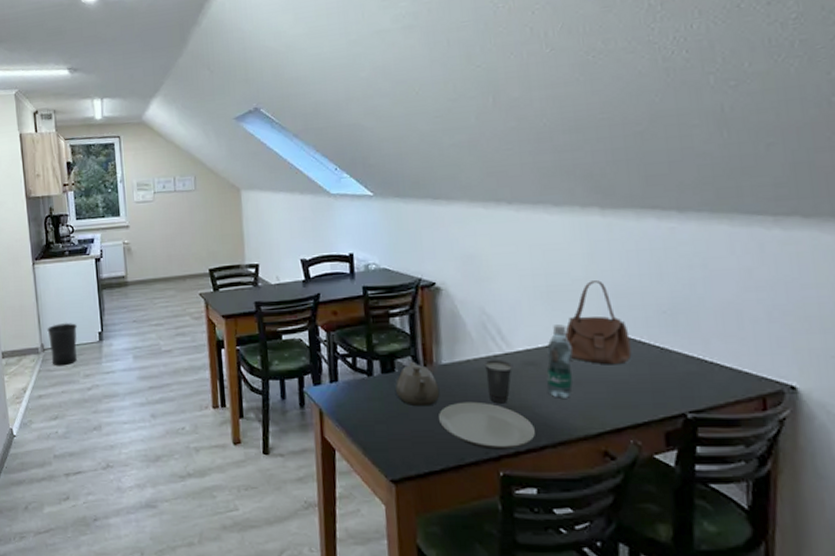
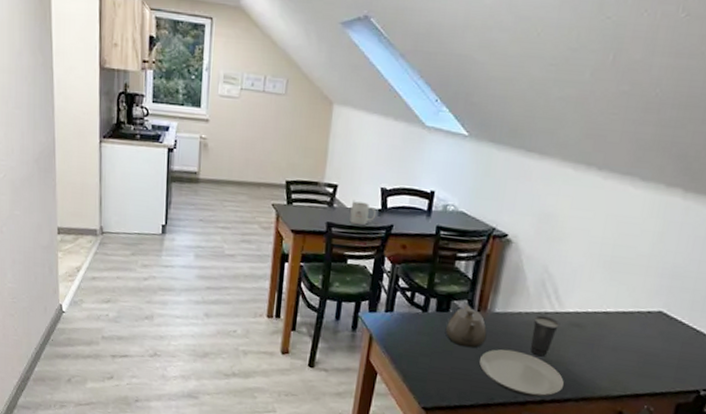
waste bin: present [47,323,77,366] -> none [108,209,140,253]
mug: none [275,276,302,300] -> present [349,201,377,226]
bottle: present [546,324,573,398] -> none [585,293,619,361]
handbag: present [565,280,632,365] -> none [615,259,674,340]

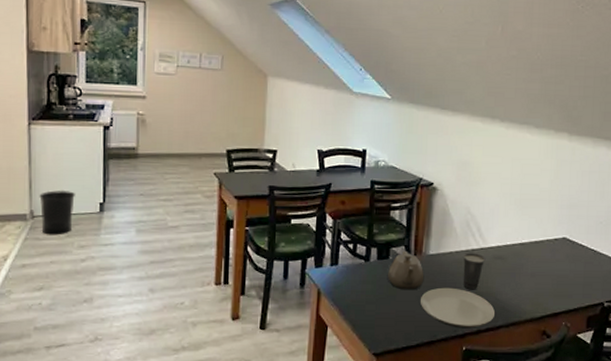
waste bin: none [108,209,140,253] -> present [39,190,75,235]
mug: present [349,201,377,226] -> none [290,164,315,186]

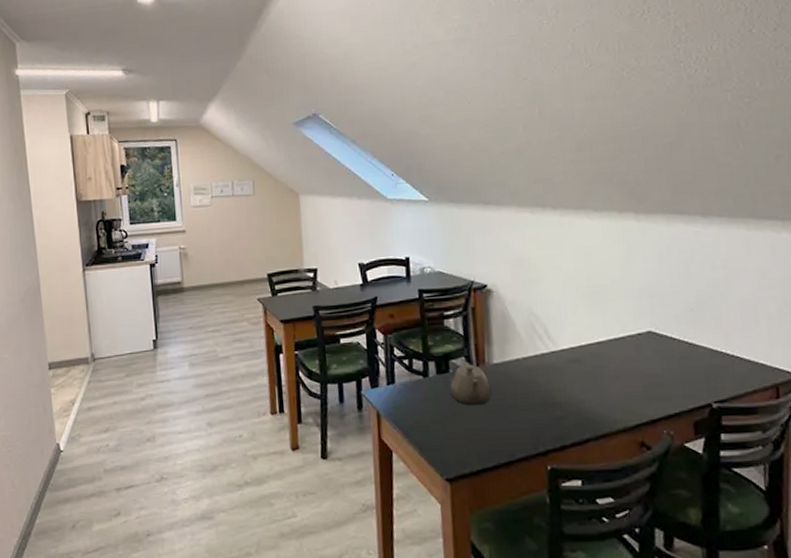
waste bin: present [39,190,75,235] -> none [98,331,130,376]
plate: present [421,287,495,329] -> none [491,399,579,445]
cup: present [463,253,486,290] -> none [531,358,560,401]

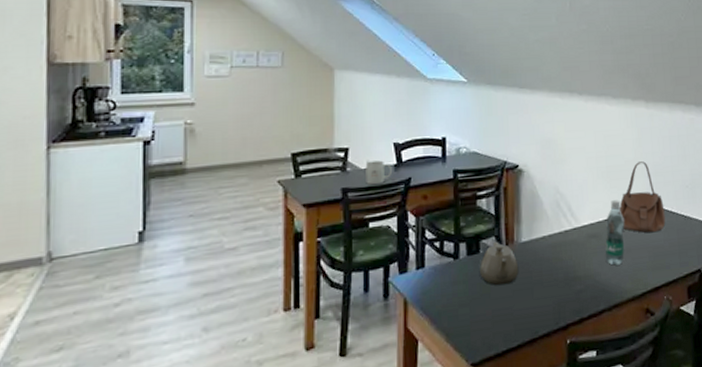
mug: none [333,280,360,304] -> present [365,160,393,185]
bottle: none [589,323,613,393] -> present [605,200,625,266]
handbag: none [605,281,664,361] -> present [619,161,666,233]

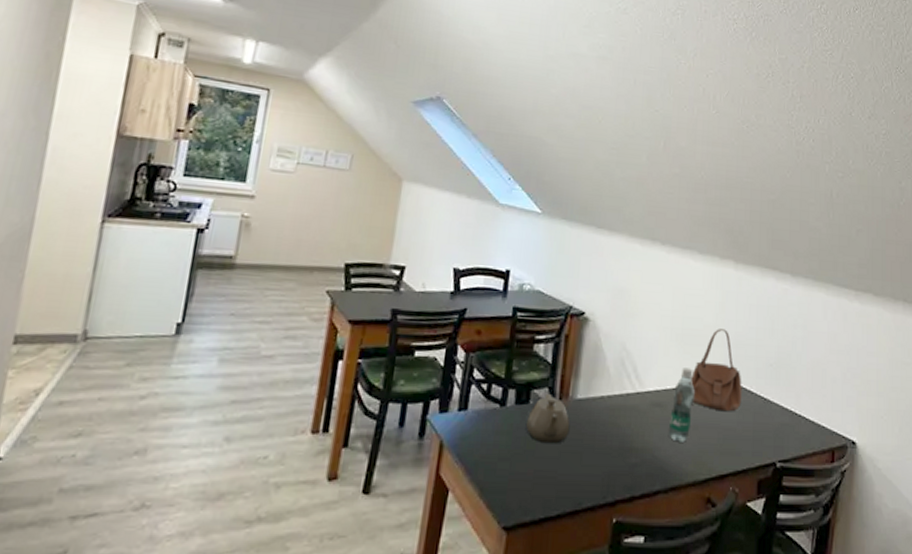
mug: present [365,160,393,185] -> none [418,284,449,311]

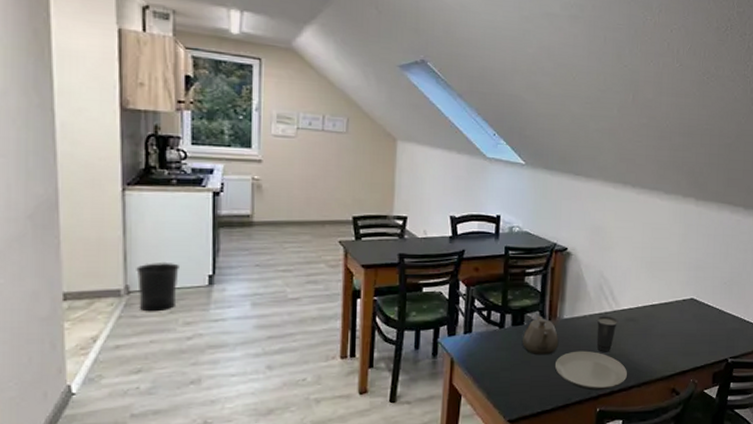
waste bin: none [93,305,147,363] -> present [136,263,179,312]
plate: none [564,440,651,494] -> present [555,350,627,391]
cup: none [615,398,643,445] -> present [596,316,619,353]
bottle: present [668,368,695,442] -> none [640,289,662,348]
handbag: present [691,329,742,412] -> none [659,256,701,322]

